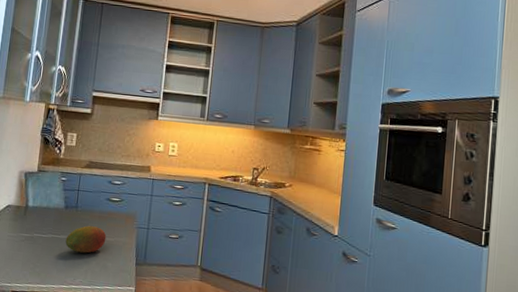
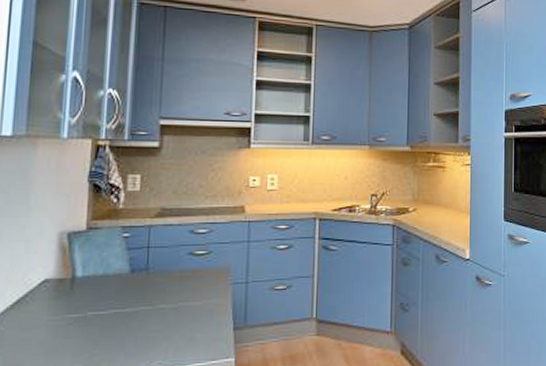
fruit: present [65,225,107,253] -> none [134,290,192,327]

